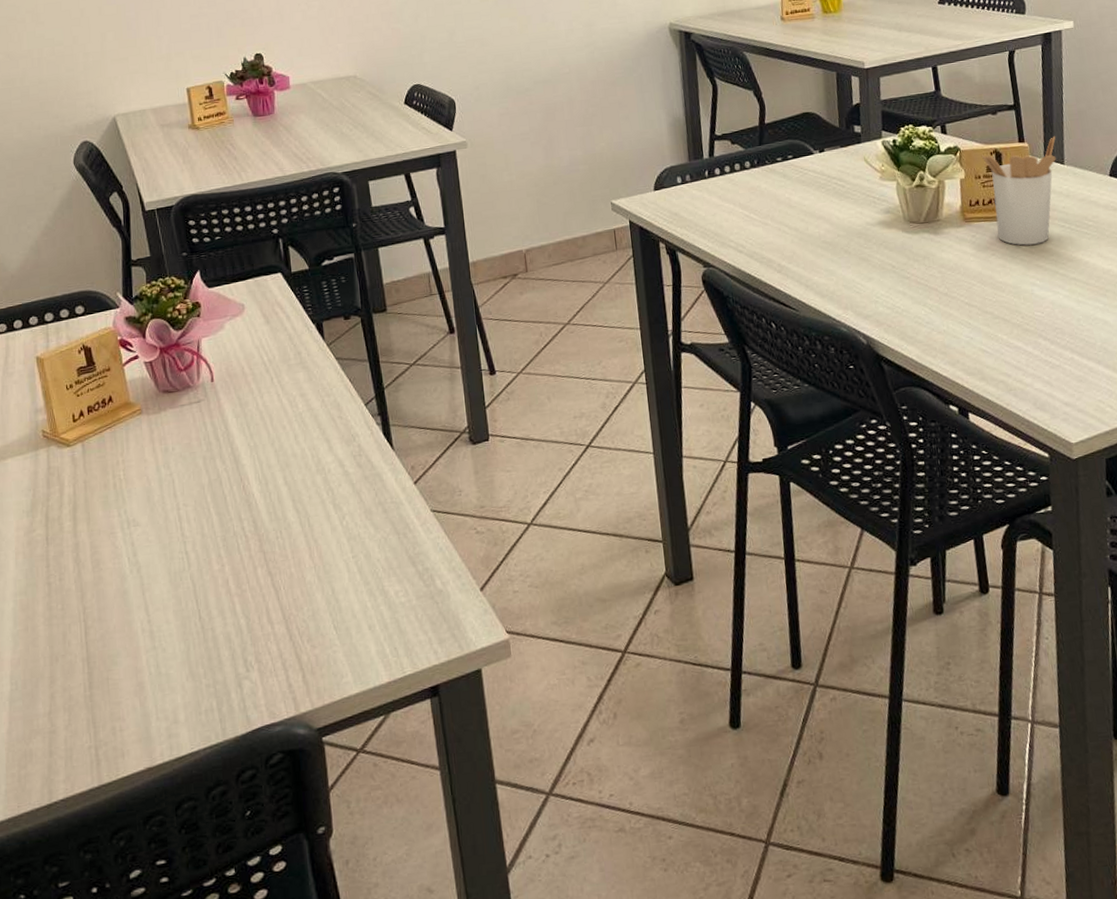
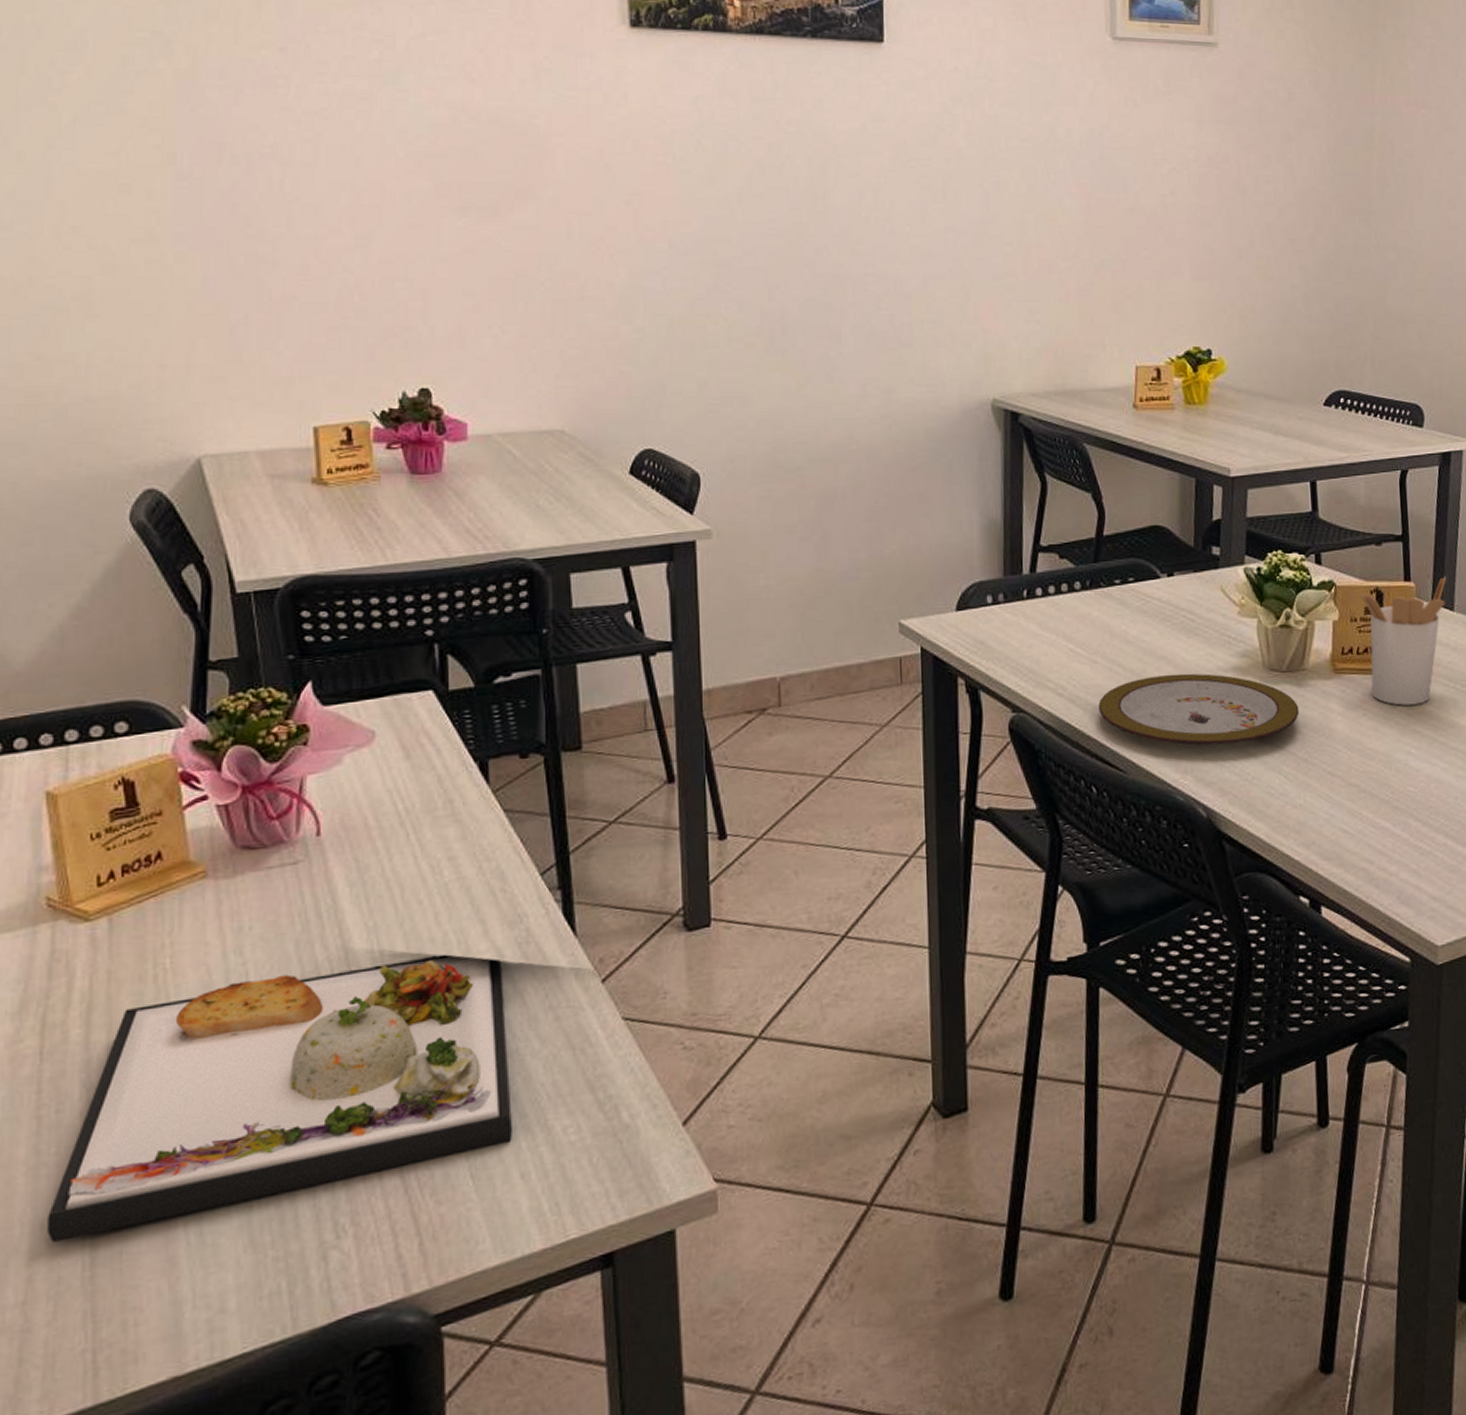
dinner plate: none [60,465,361,671] -> present [47,954,514,1242]
plate: none [771,228,938,286] -> present [1098,673,1300,745]

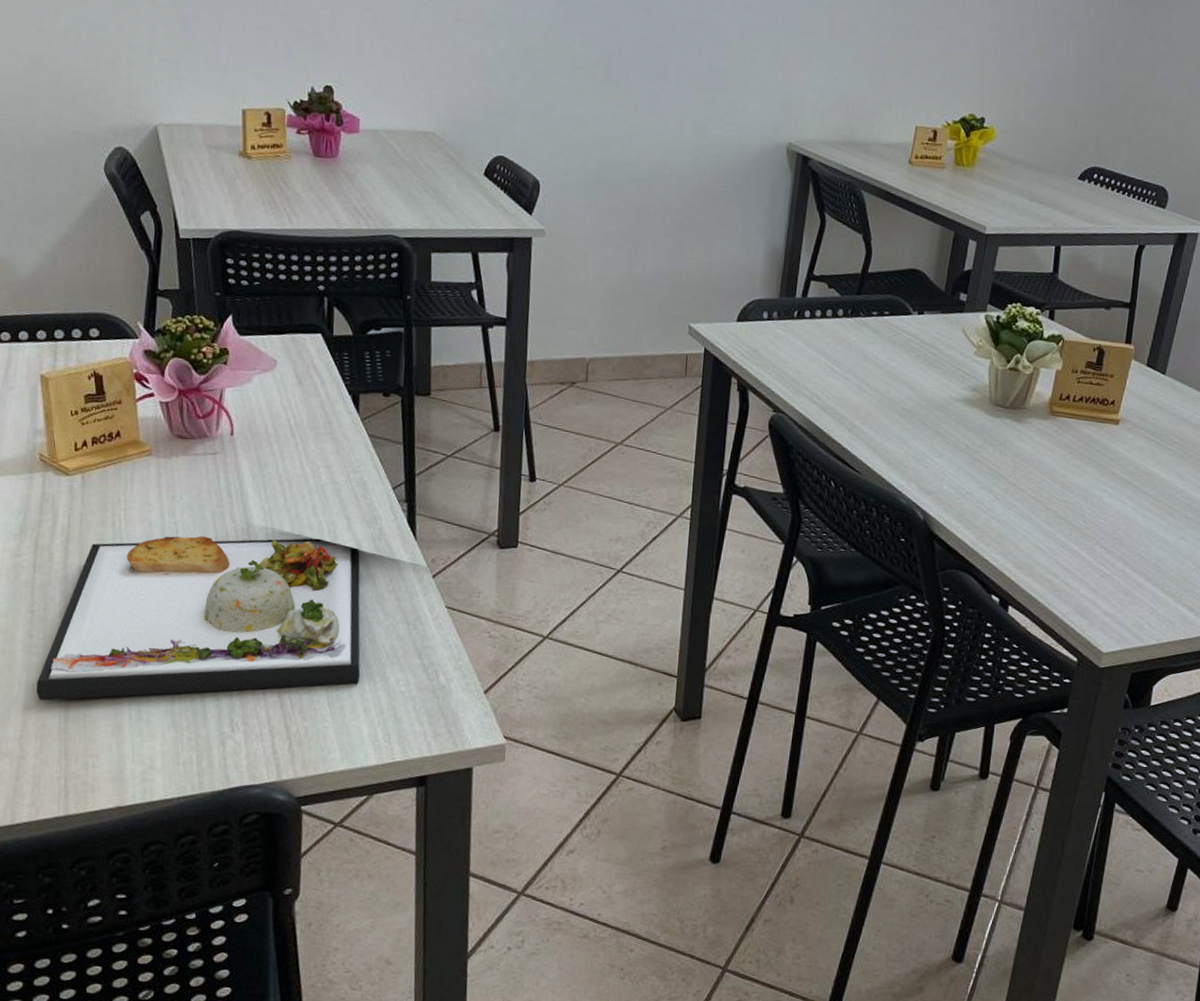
plate: present [1098,673,1300,745] -> none [845,397,1015,463]
utensil holder: present [1359,577,1446,707] -> none [1080,344,1163,452]

